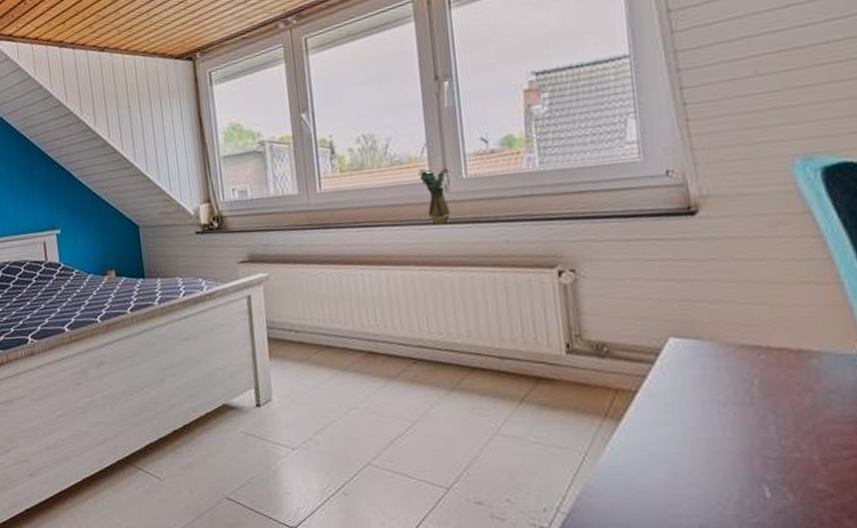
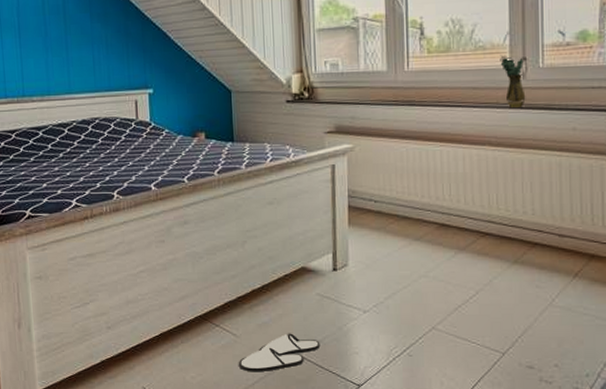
slippers: none [164,474,249,517] -> present [238,333,321,372]

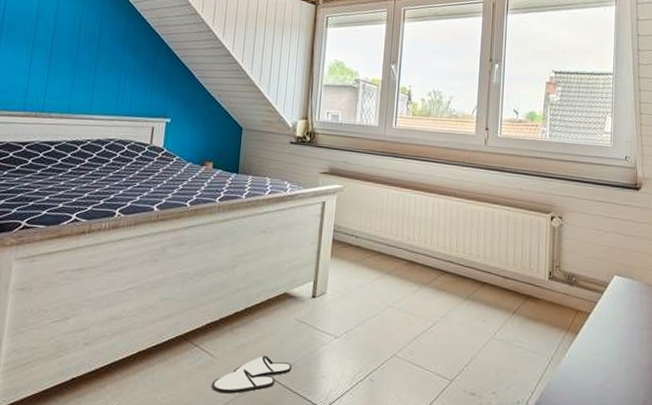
vase: present [500,55,526,109] -> none [468,124,486,168]

